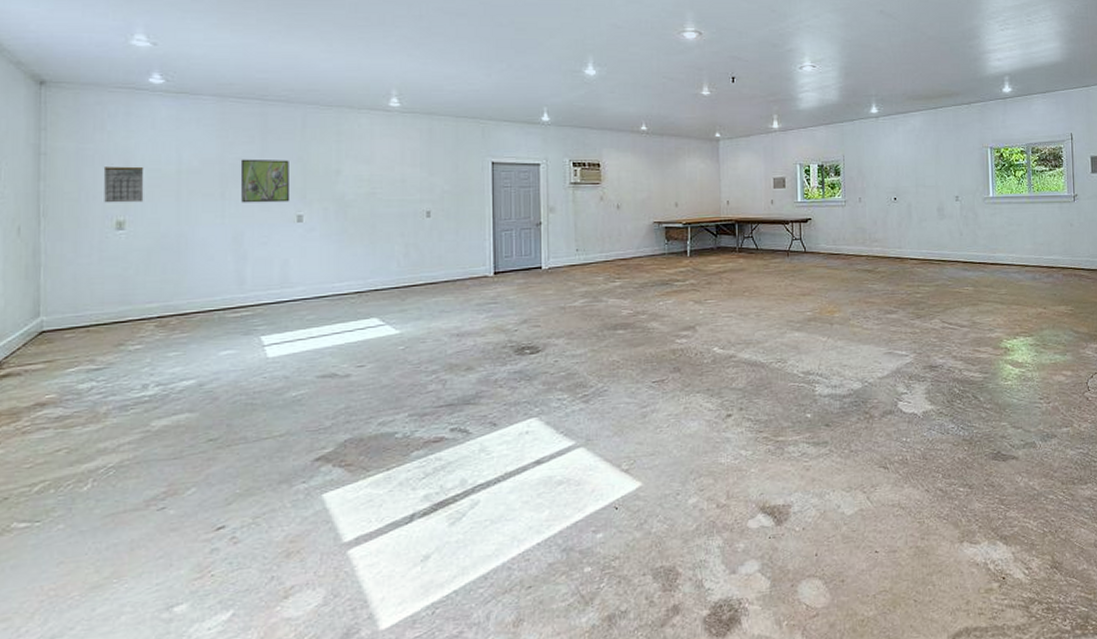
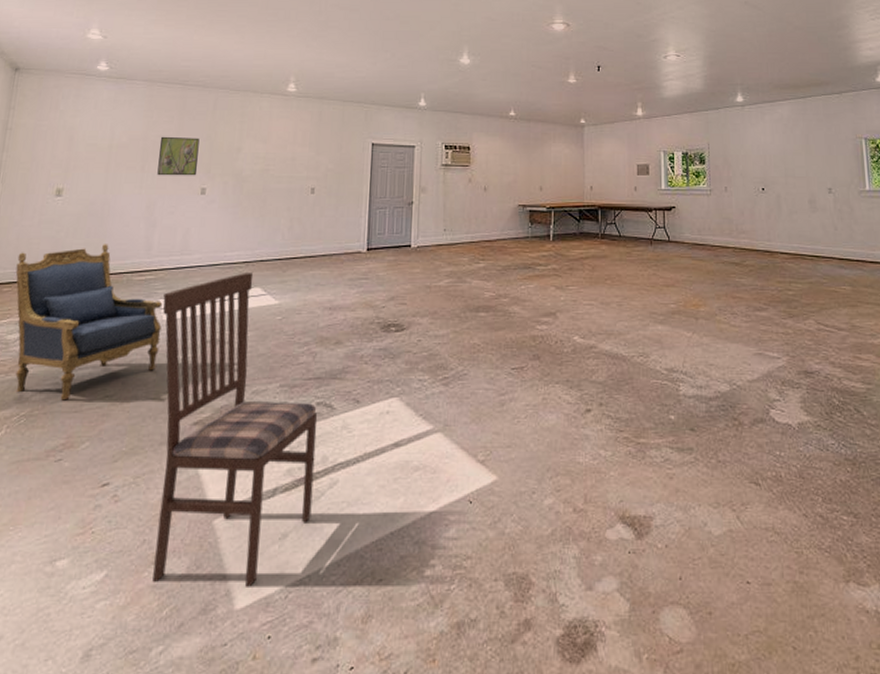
armchair: none [77,280,267,448] -> present [15,244,163,401]
calendar: present [103,166,144,203] -> none [49,141,84,173]
dining chair: none [265,303,453,615] -> present [152,273,318,587]

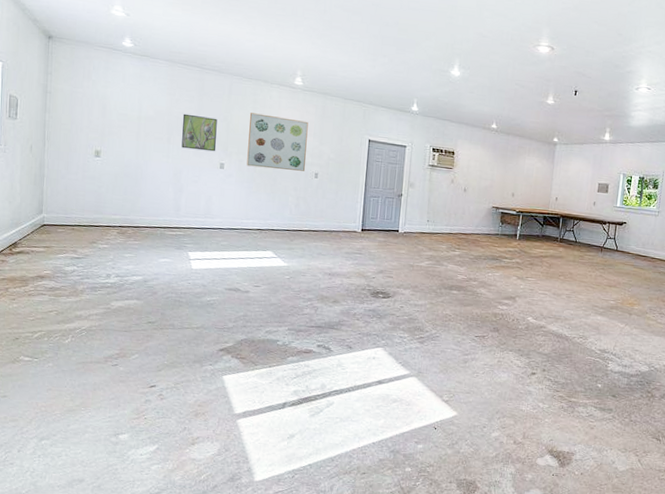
armchair: present [15,244,163,401] -> none [67,201,191,322]
dining chair: present [152,273,318,587] -> none [191,238,319,468]
wall art: none [232,127,303,189] -> present [247,112,309,171]

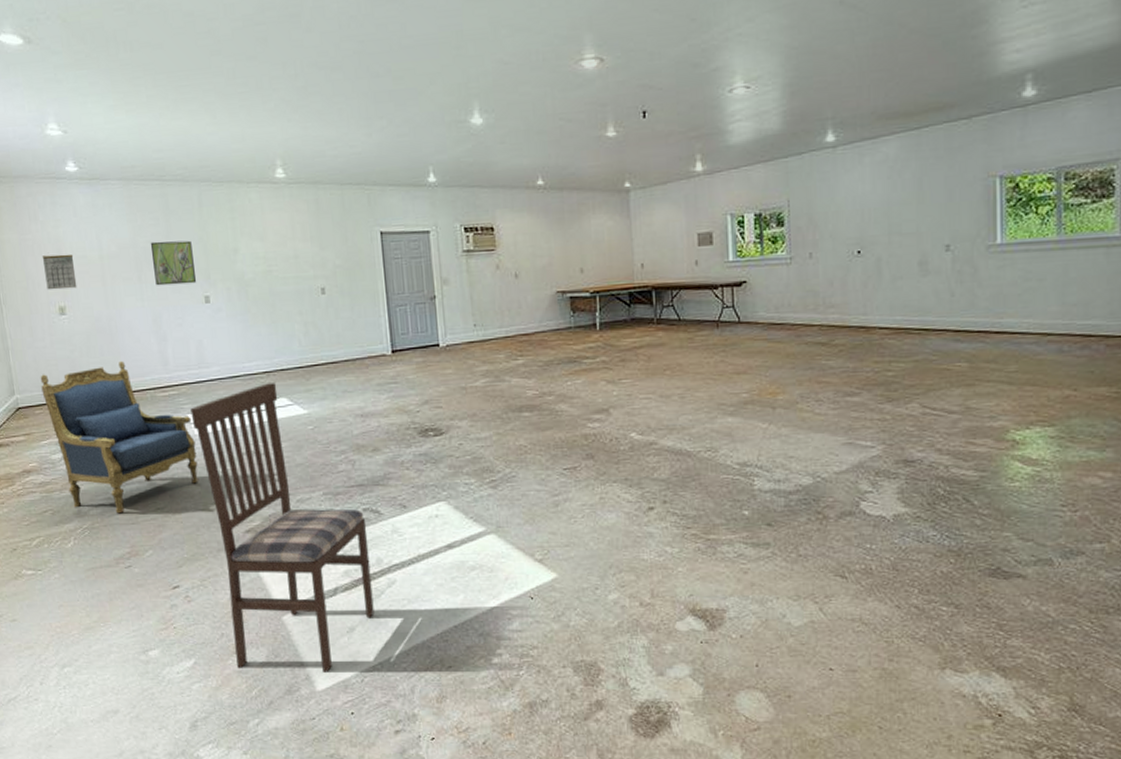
armchair: none [67,201,191,322] -> present [40,361,198,514]
calendar: none [88,107,116,138] -> present [42,254,77,290]
dining chair: none [191,238,319,468] -> present [190,383,375,672]
wall art: present [247,112,309,171] -> none [228,223,309,294]

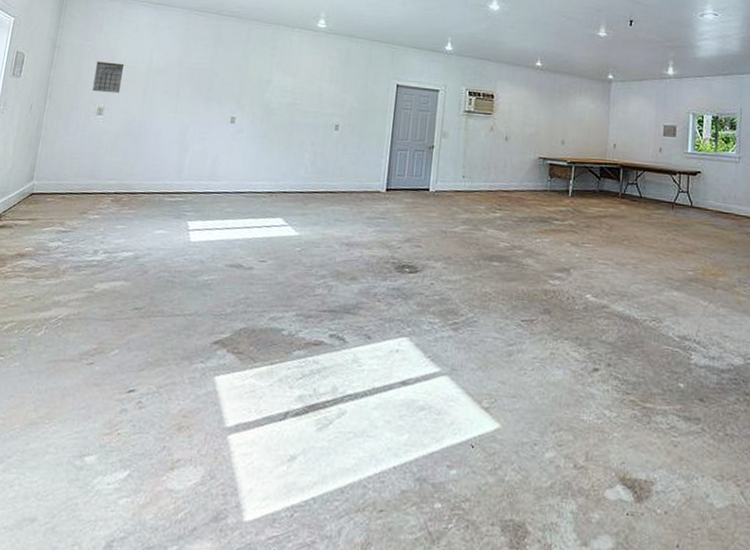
armchair: present [40,361,198,514] -> none [55,164,191,309]
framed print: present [150,240,197,286] -> none [190,63,232,105]
dining chair: present [190,383,375,672] -> none [170,202,331,502]

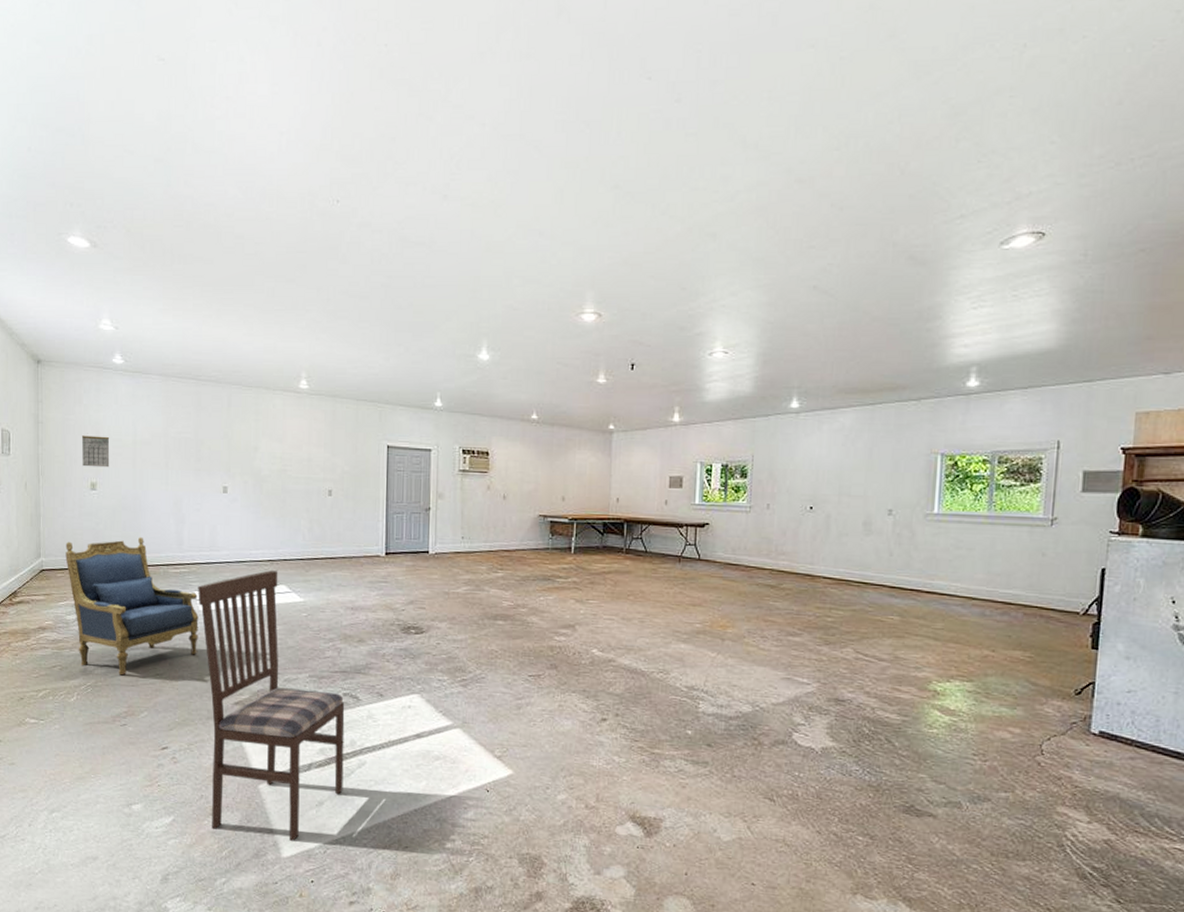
armchair: none [55,164,191,309] -> present [65,537,199,676]
dining chair: none [170,202,331,502] -> present [198,570,345,841]

